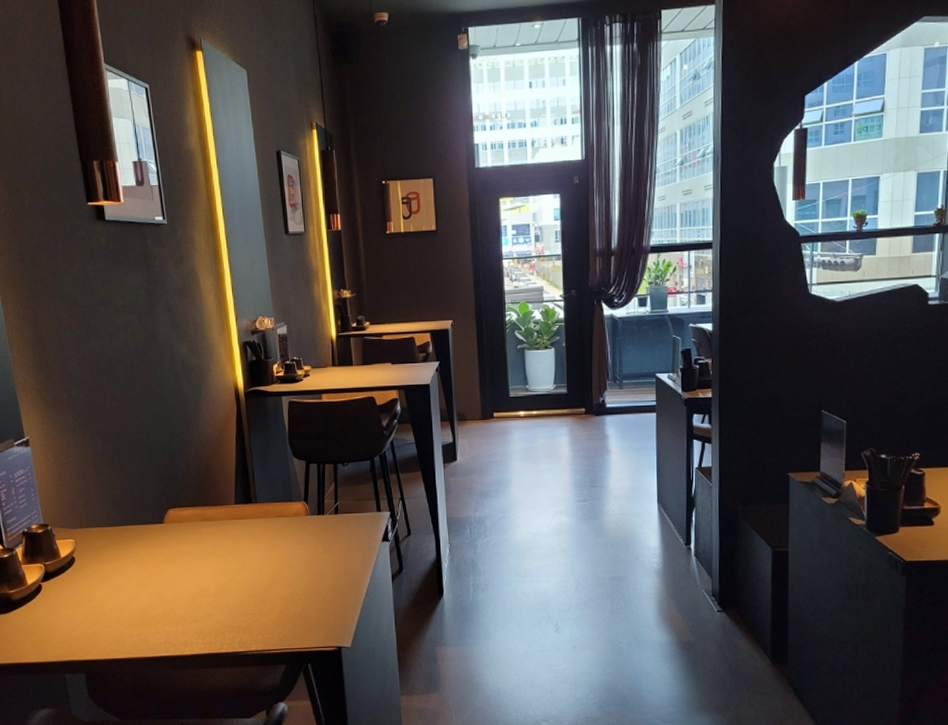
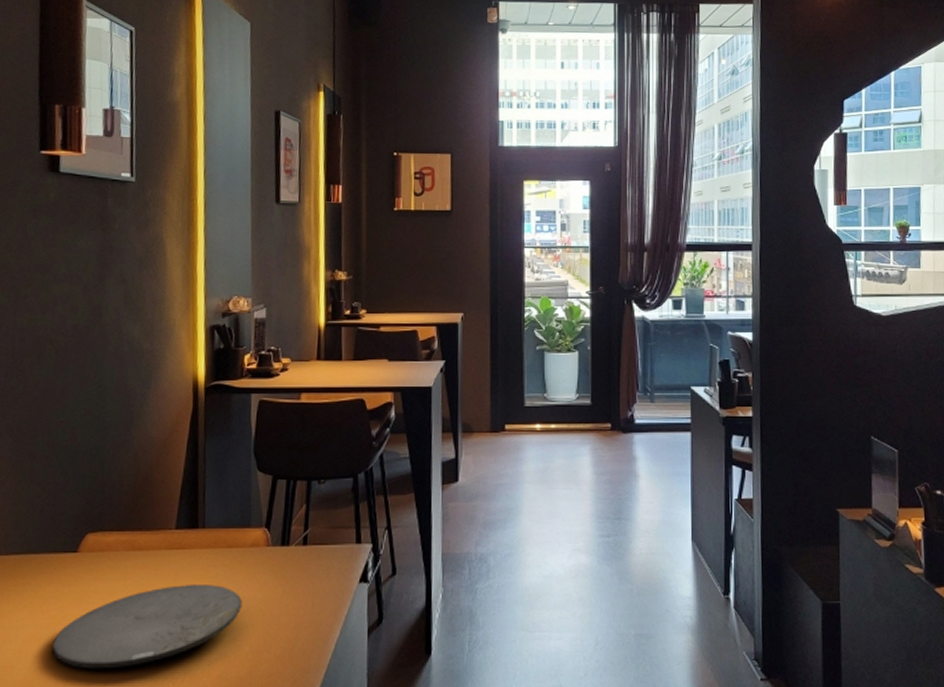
plate: none [154,545,292,608] -> present [52,585,242,670]

